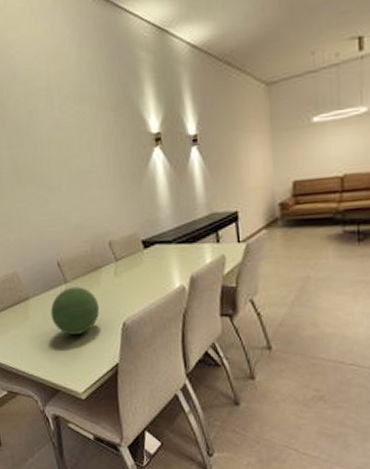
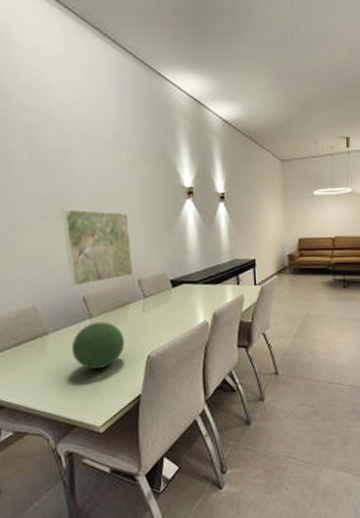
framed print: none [32,169,104,252] -> present [61,208,134,287]

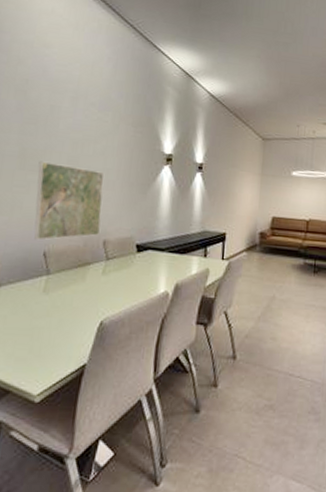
decorative orb: present [71,321,125,369] -> none [21,279,80,330]

